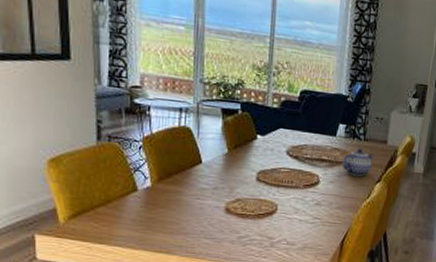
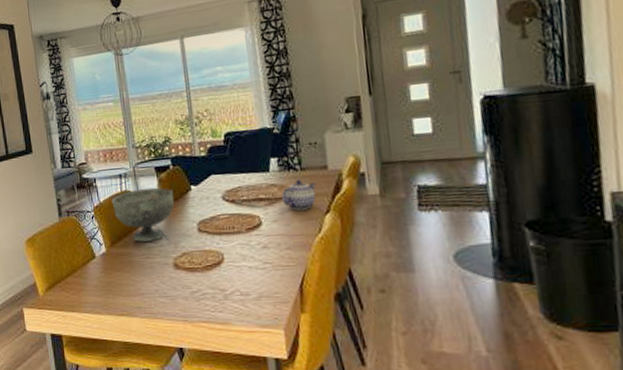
decorative bowl: none [166,127,237,183] -> present [111,187,174,242]

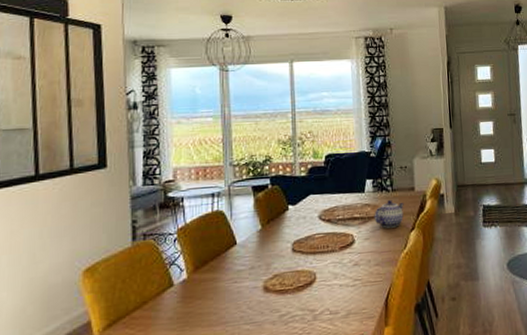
decorative bowl: present [111,187,174,242] -> none [200,207,269,266]

